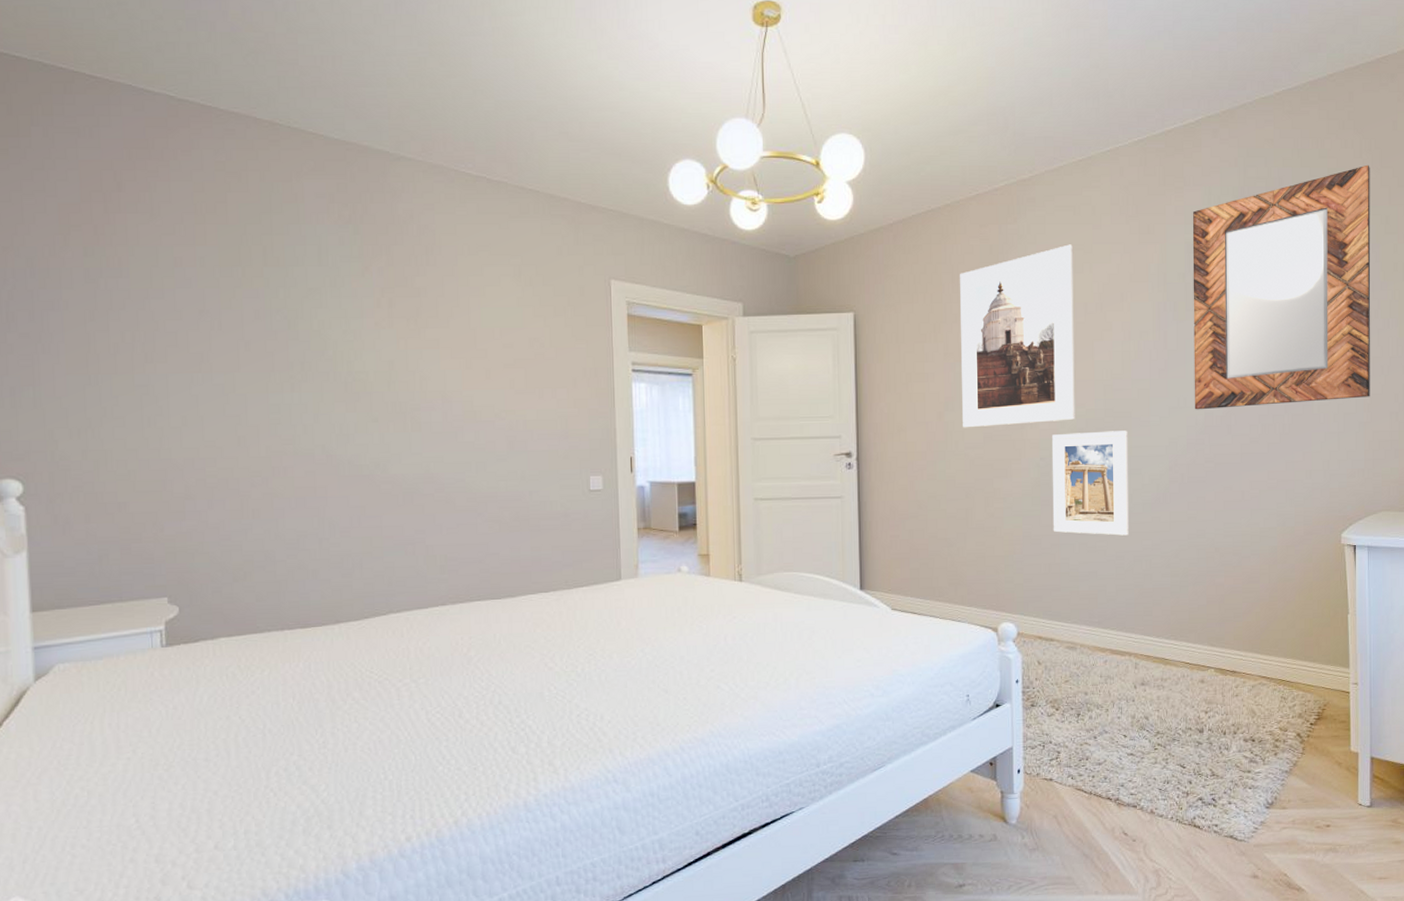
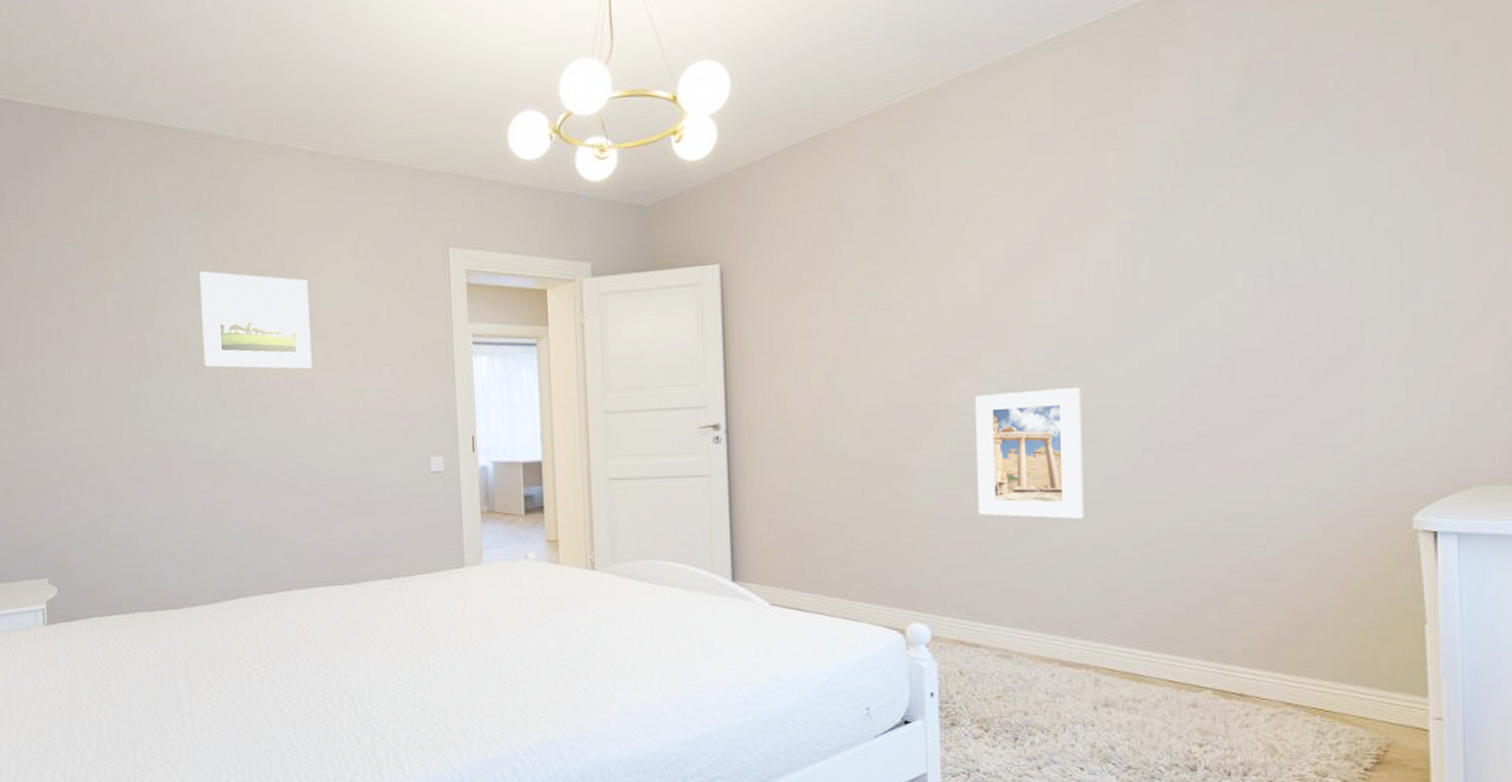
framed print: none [351,284,471,388] -> present [199,271,312,369]
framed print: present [960,244,1075,428] -> none [851,161,1007,392]
home mirror: present [1192,164,1371,410] -> none [1172,11,1460,358]

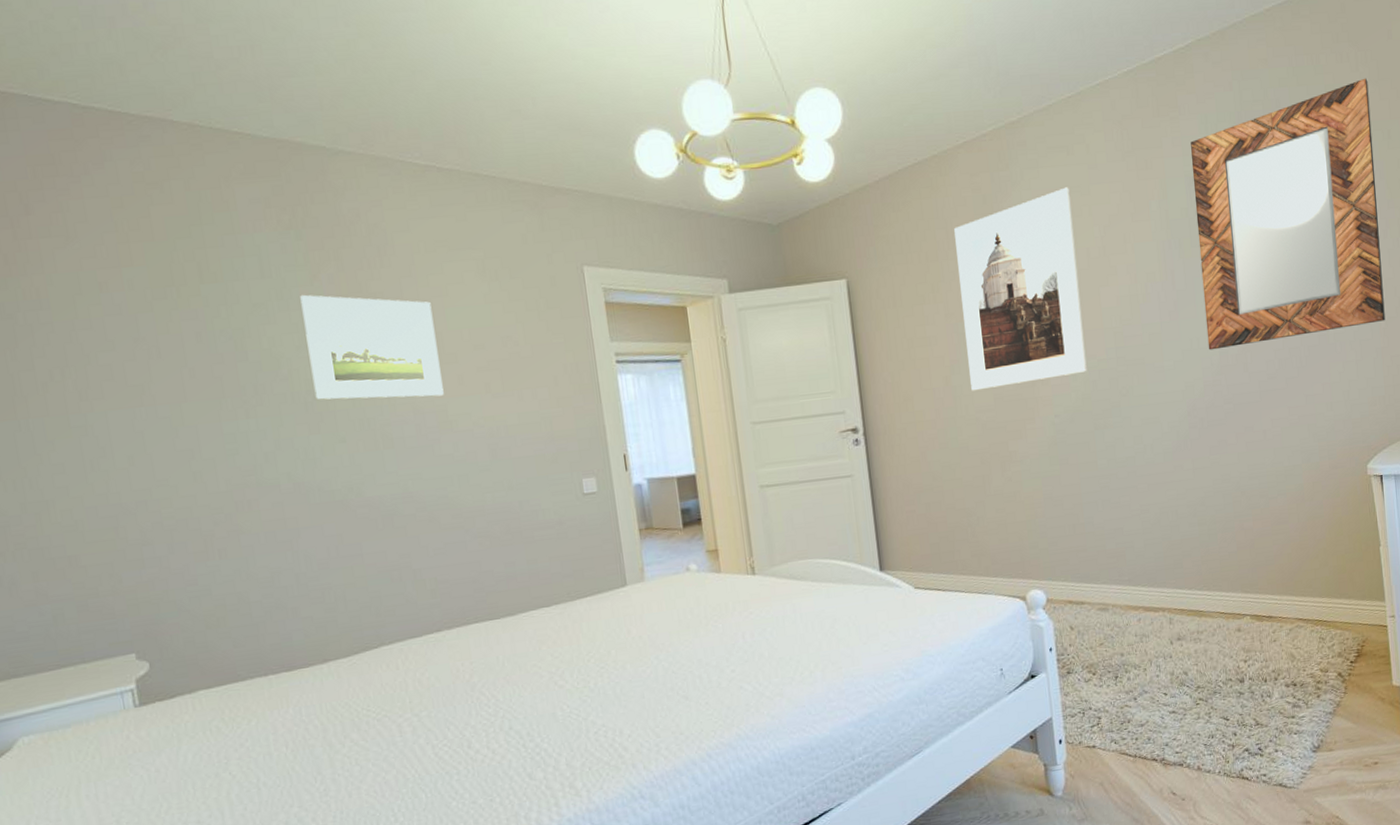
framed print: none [851,161,1007,392] -> present [954,187,1087,391]
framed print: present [975,387,1084,519] -> none [1065,378,1152,491]
home mirror: none [1172,11,1460,358] -> present [1191,78,1386,350]

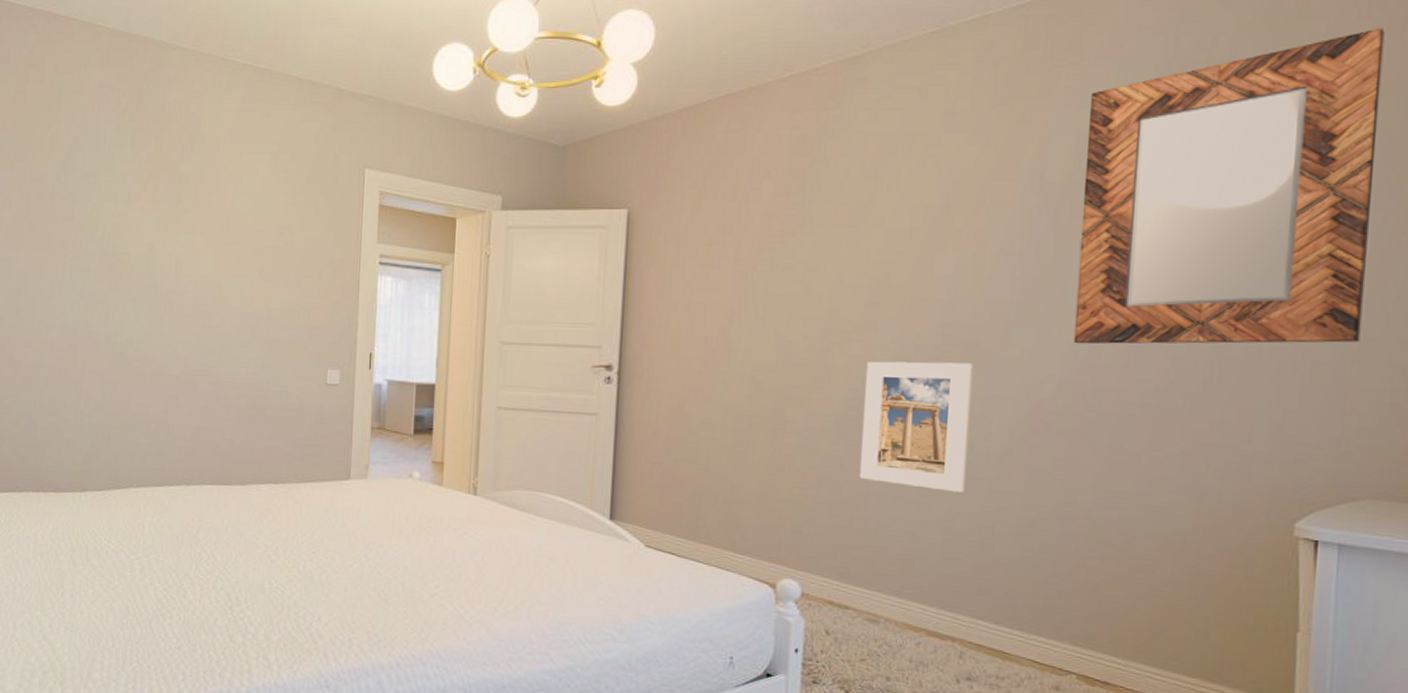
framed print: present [300,294,444,400] -> none [119,169,226,273]
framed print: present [954,187,1087,391] -> none [751,134,914,347]
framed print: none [1065,378,1152,491] -> present [859,361,973,493]

